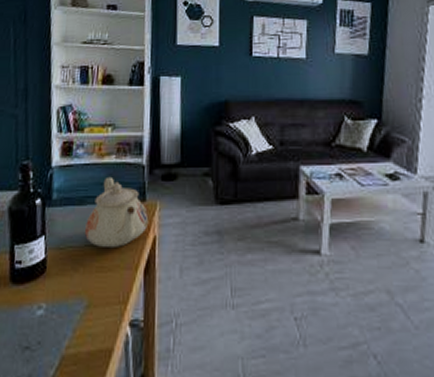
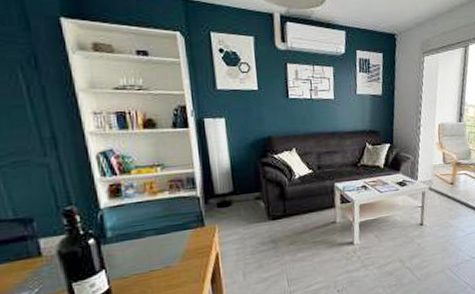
teapot: present [85,176,149,247] -> none [147,210,210,270]

